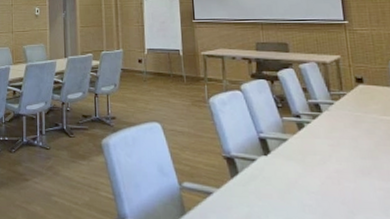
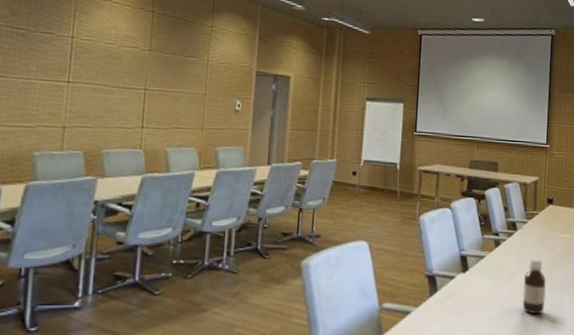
bottle: none [339,143,373,206] -> present [522,259,546,315]

